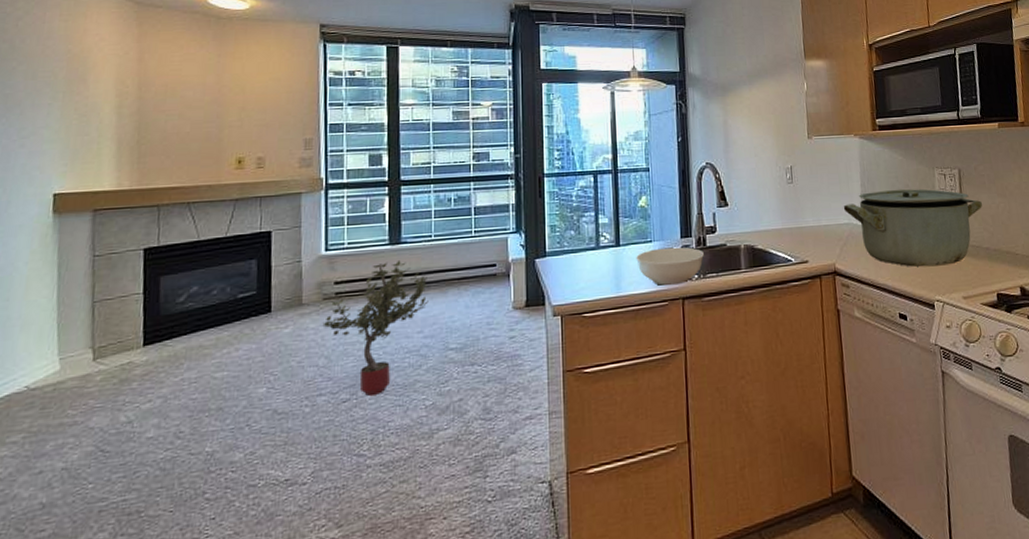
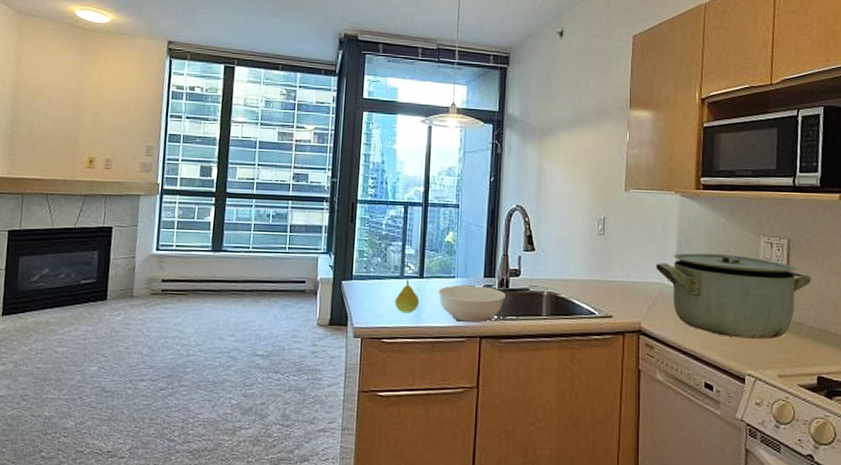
potted tree: present [322,259,428,396] -> none [148,266,243,388]
fruit: none [593,250,619,285] -> present [395,280,420,314]

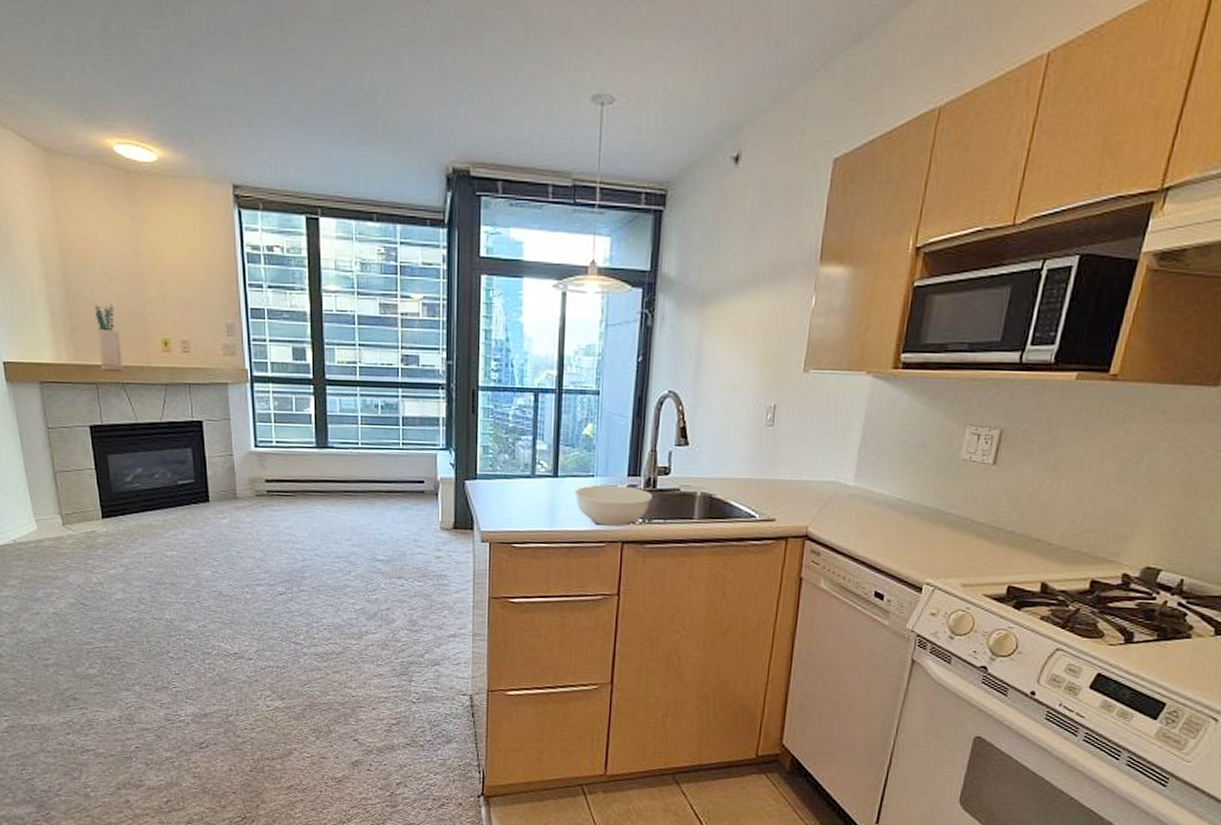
vase: none [29,127,52,185] -> present [94,302,123,373]
fruit: present [395,280,420,314] -> none [526,479,554,516]
cooking pot: present [655,253,811,340] -> none [832,446,1021,546]

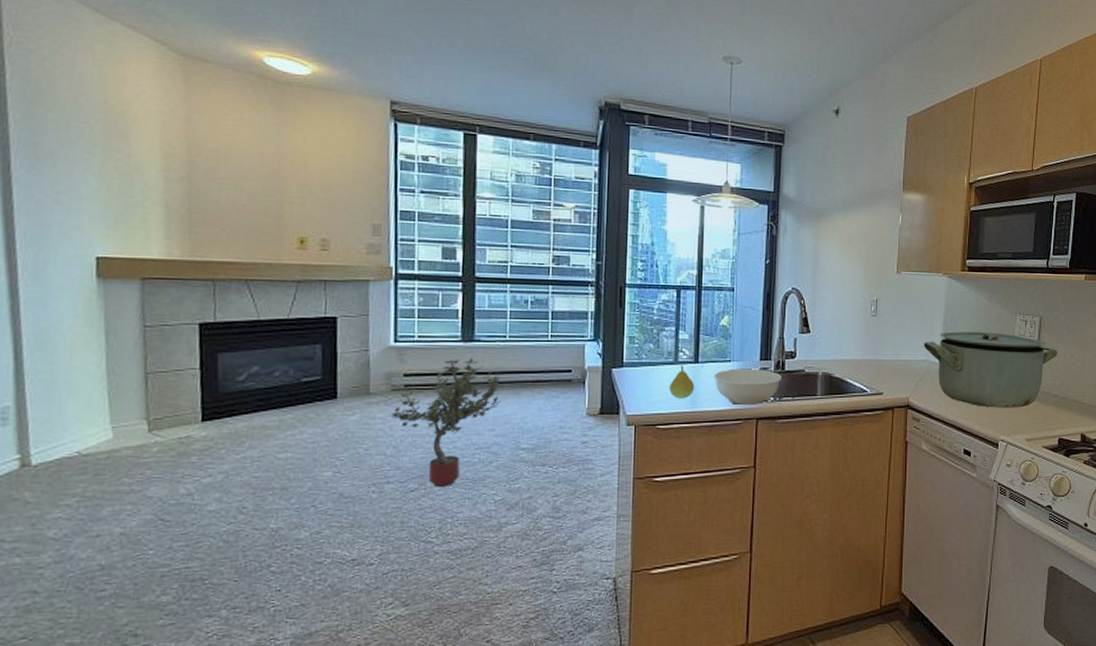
vase: present [94,302,123,373] -> none [220,200,249,269]
potted tree: none [257,464,356,592] -> present [391,357,501,487]
fruit: none [526,479,554,516] -> present [669,365,695,399]
cooking pot: none [832,446,1021,546] -> present [923,331,1057,408]

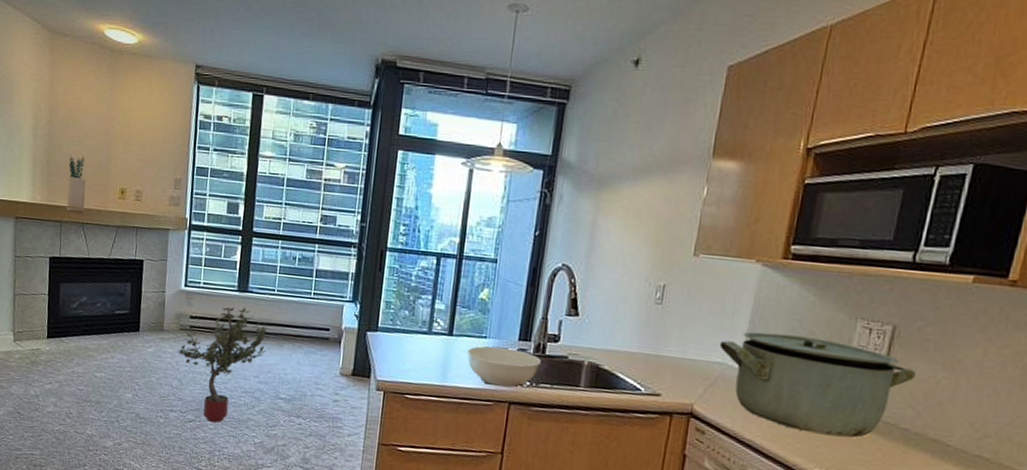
vase: none [220,200,249,269] -> present [66,154,86,214]
fruit: present [669,365,695,399] -> none [420,336,447,371]

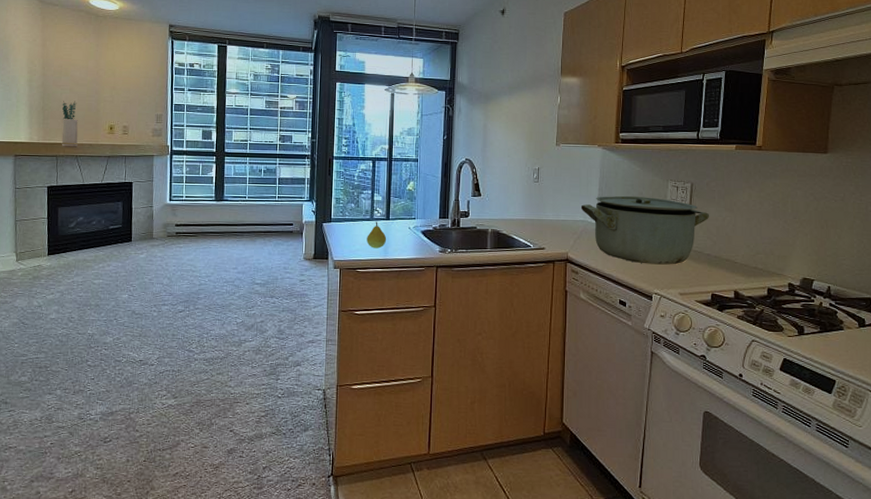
potted tree: present [178,306,267,423] -> none [166,212,242,310]
fruit: none [420,336,447,371] -> present [367,221,387,249]
bowl: present [467,345,541,388] -> none [402,225,457,256]

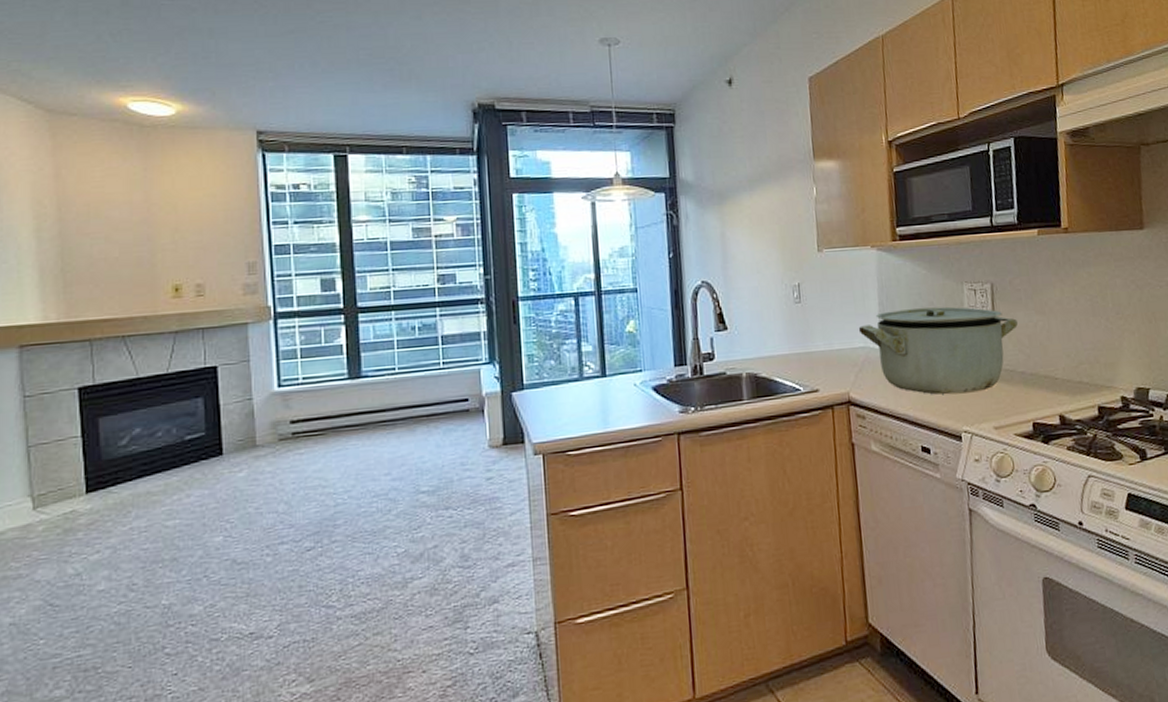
vase: present [61,100,79,148] -> none [93,254,124,327]
fruit: present [367,221,387,249] -> none [576,381,605,420]

